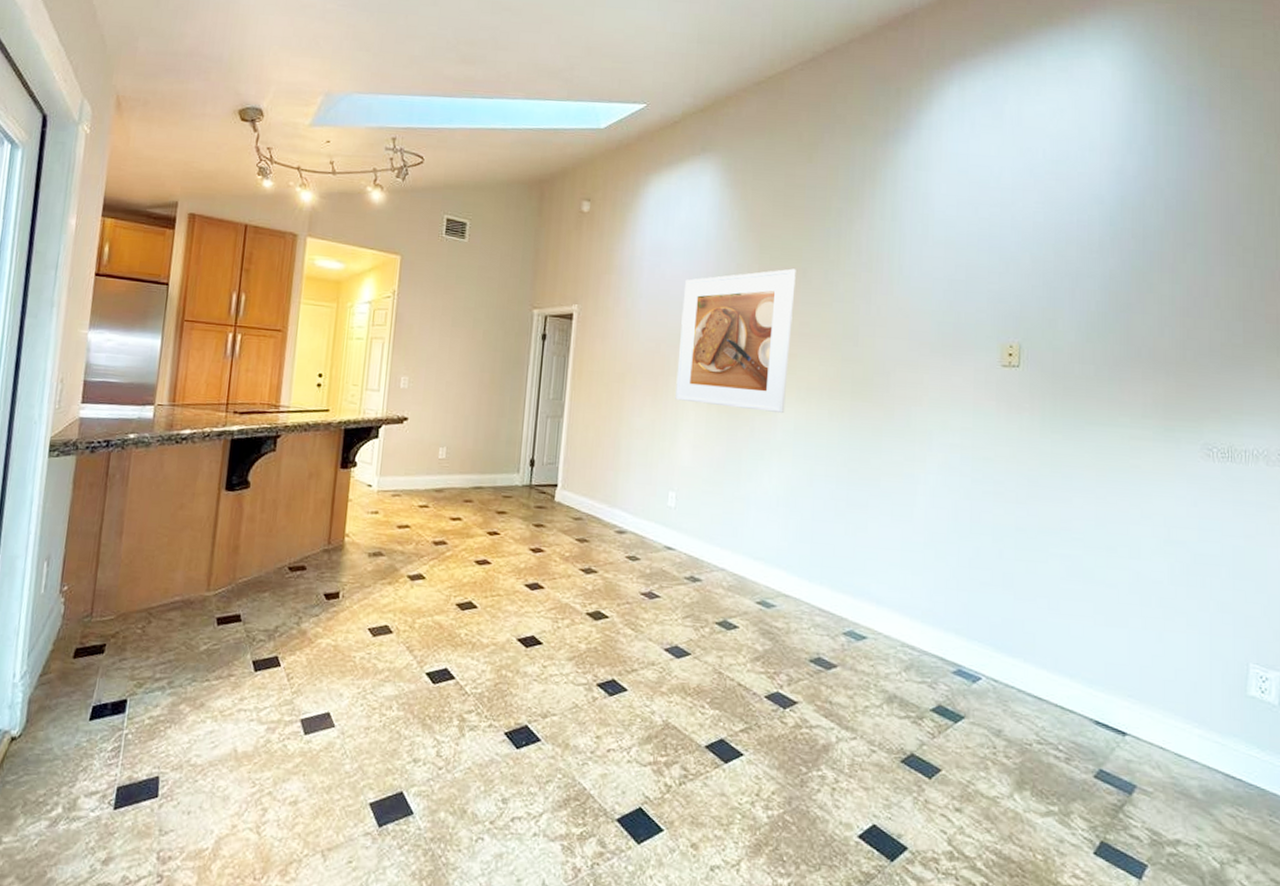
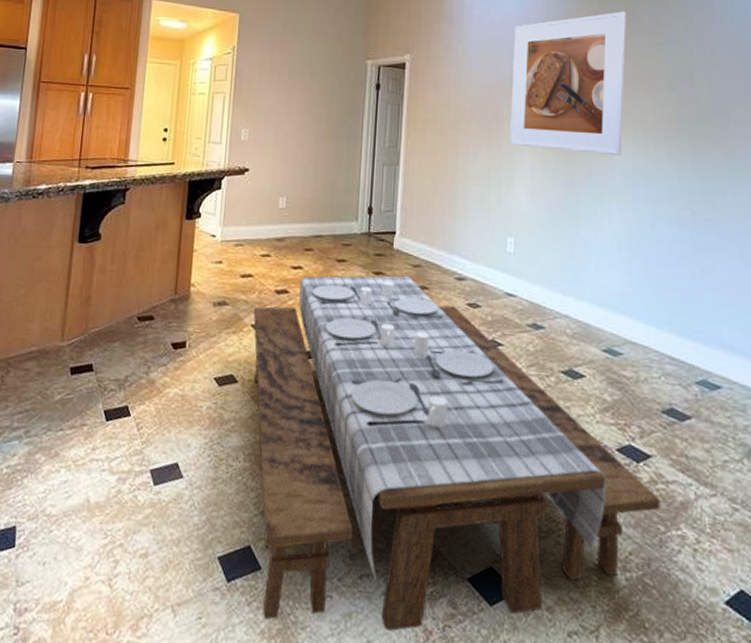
dining table: none [409,527,804,870] -> present [253,275,661,631]

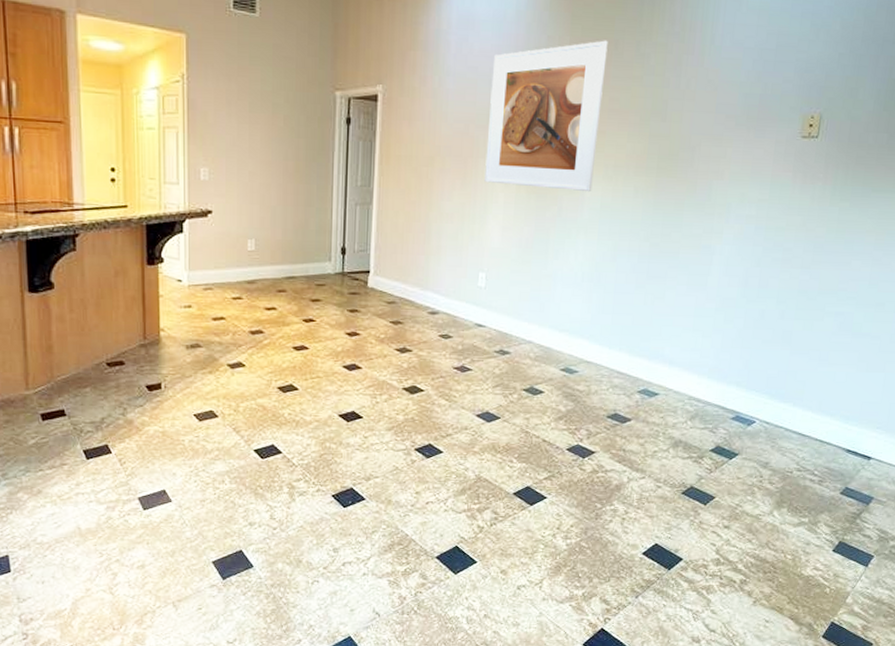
dining table: present [253,275,661,631] -> none [228,312,600,604]

